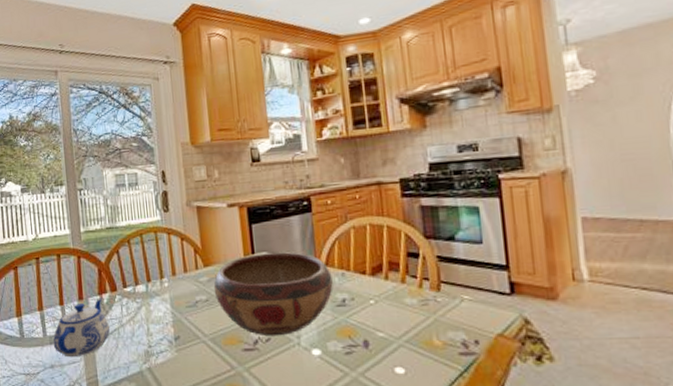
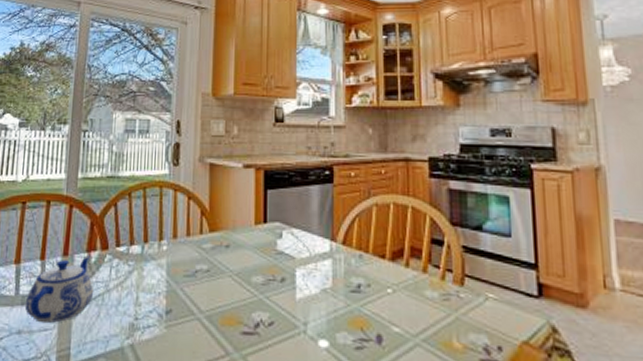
decorative bowl: present [213,252,333,337] -> none [217,223,349,321]

